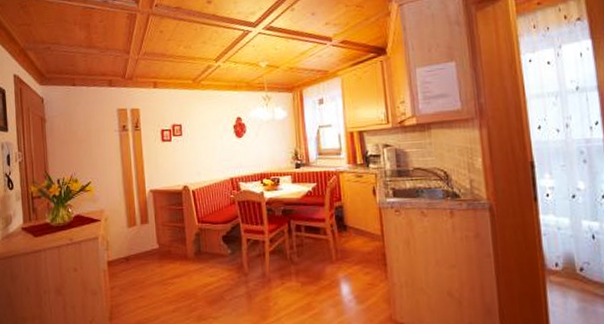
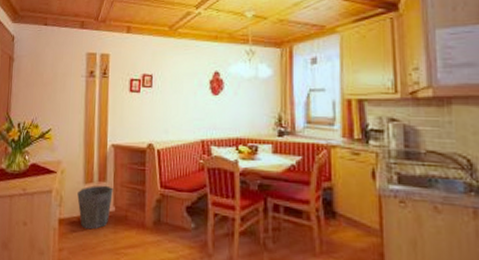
waste bin: none [122,226,156,267] -> present [77,185,113,230]

